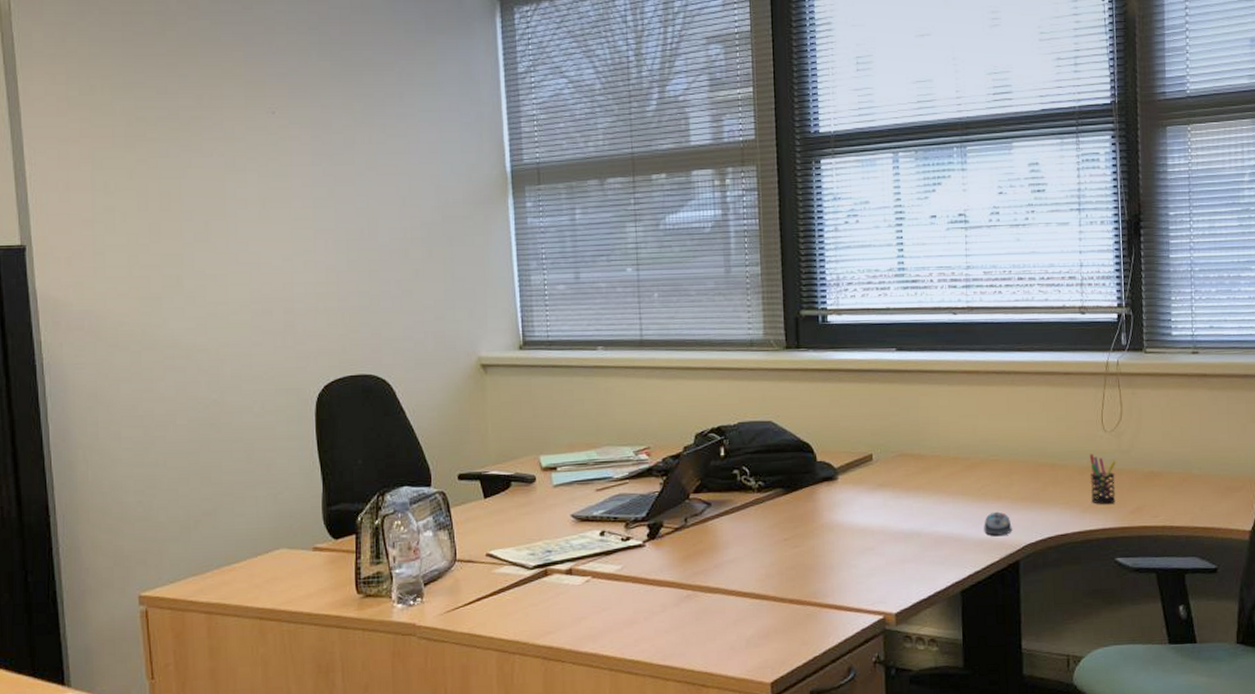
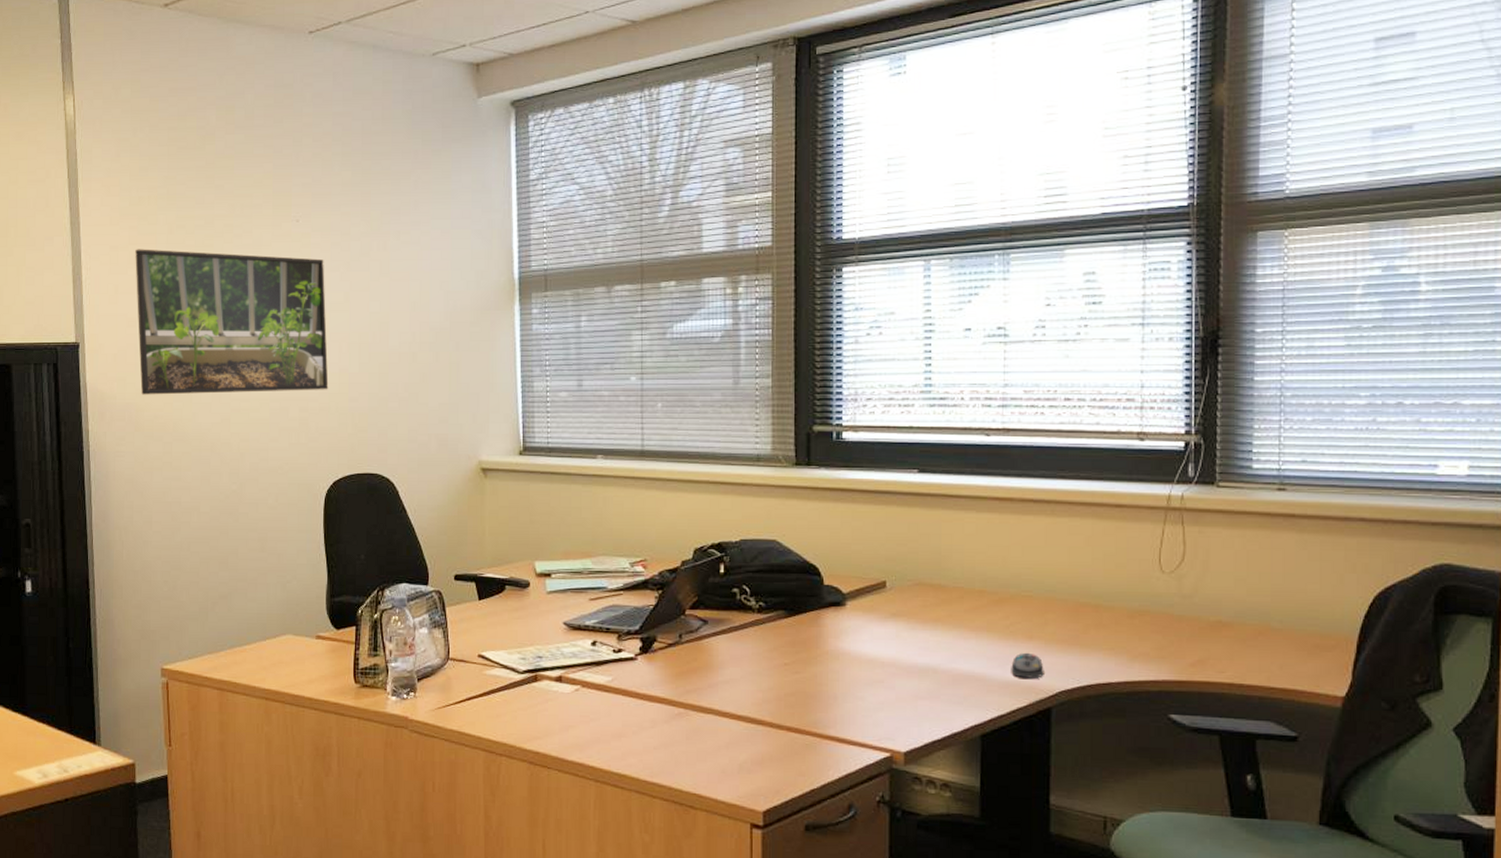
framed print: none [88,142,315,301] -> present [135,249,329,395]
pen holder: present [1090,453,1117,504] -> none [1143,596,1176,653]

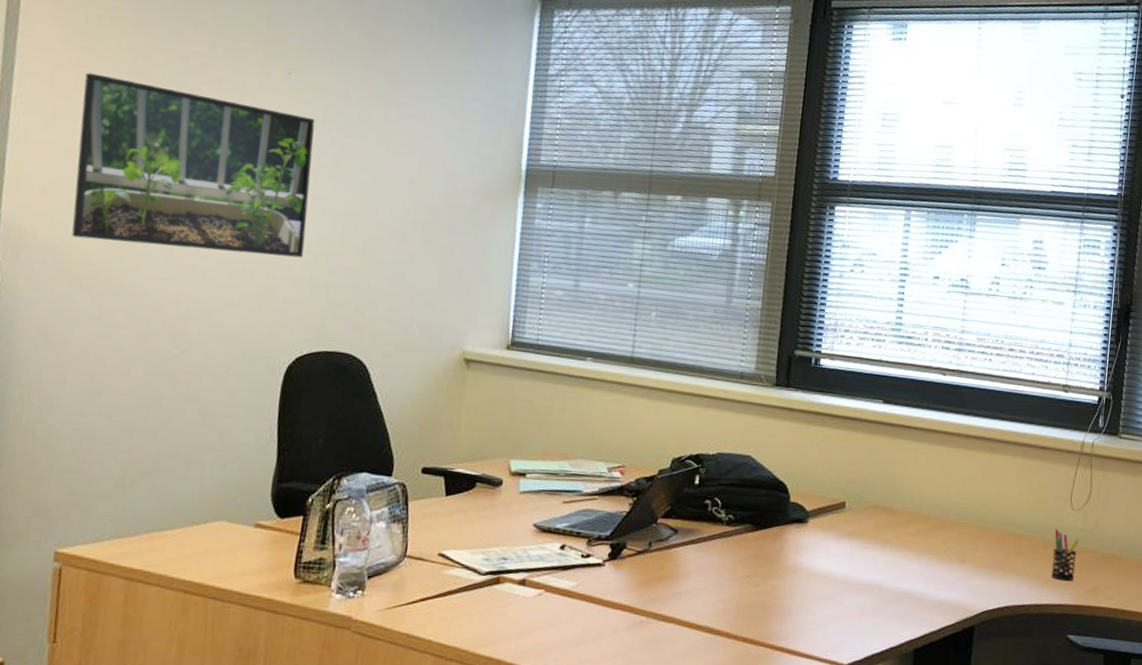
computer mouse: present [1011,652,1044,679] -> none [944,574,972,599]
pen holder: none [1143,596,1176,653] -> present [1052,529,1080,581]

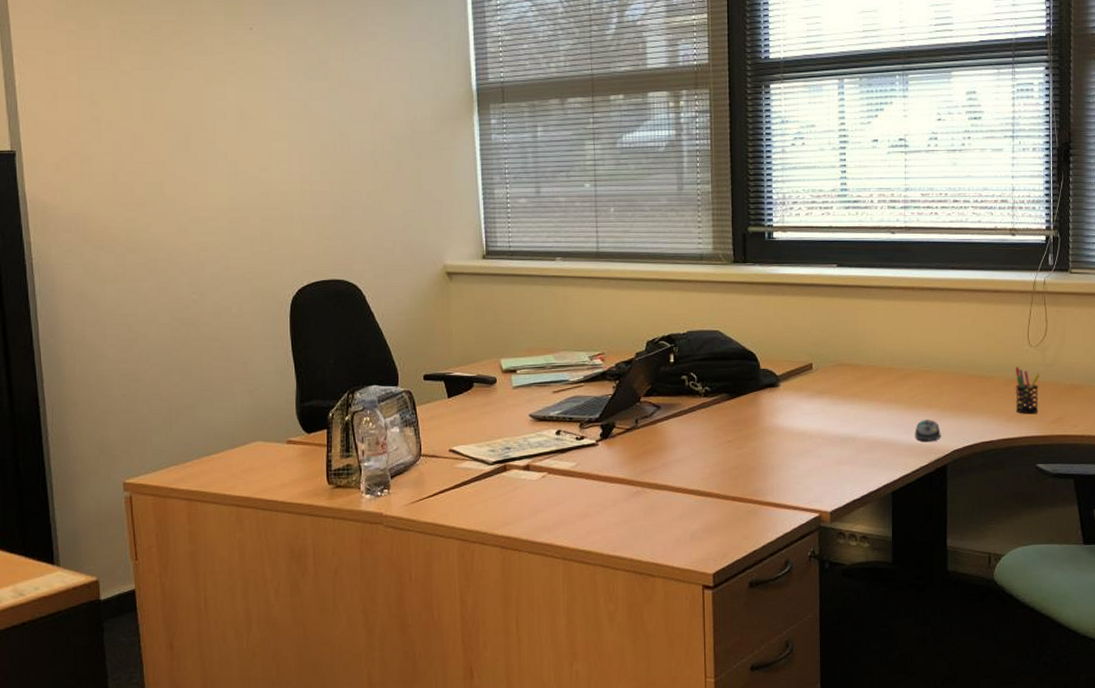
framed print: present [71,72,315,258] -> none [75,54,290,205]
computer mouse: none [944,574,972,599] -> present [915,419,941,441]

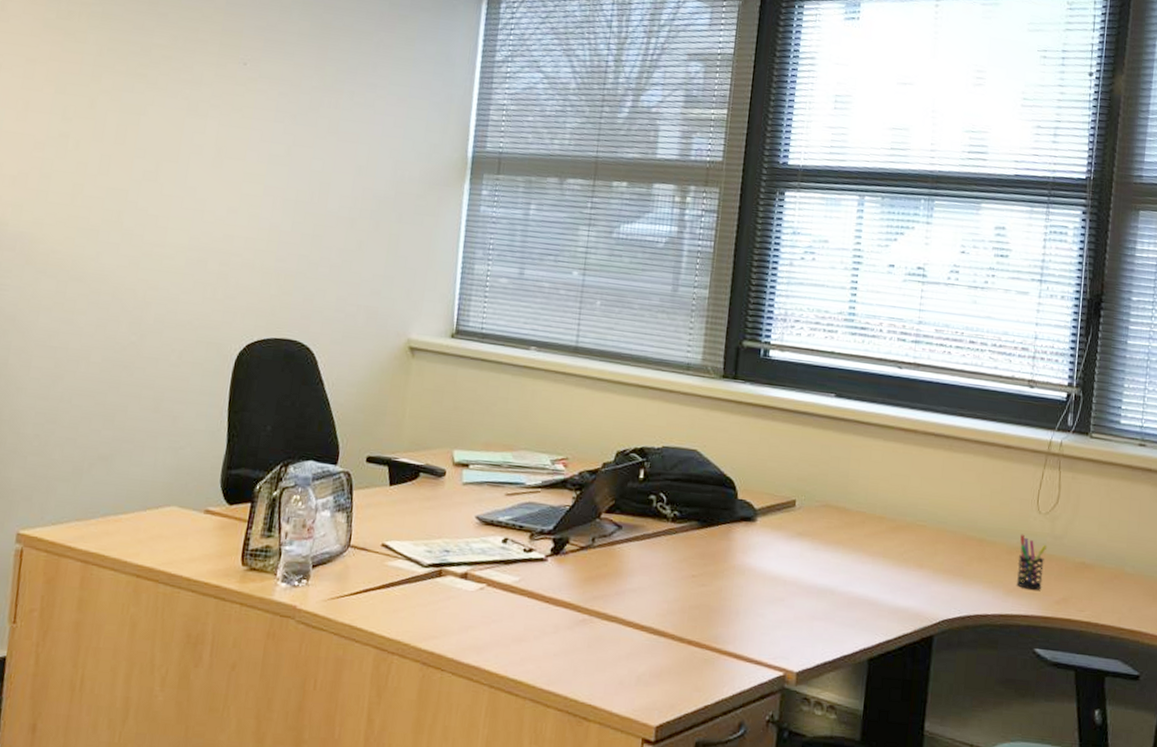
computer mouse: present [915,419,941,441] -> none [901,580,931,606]

